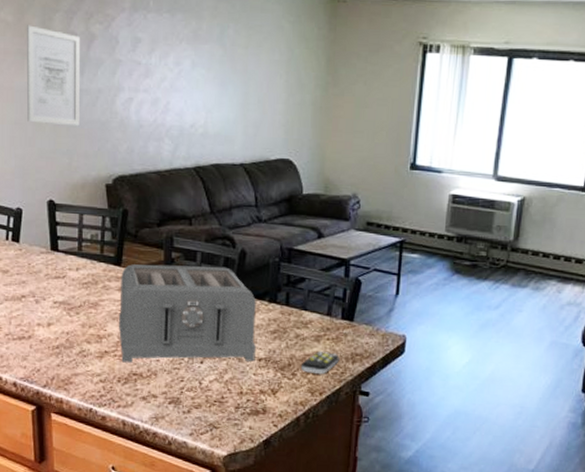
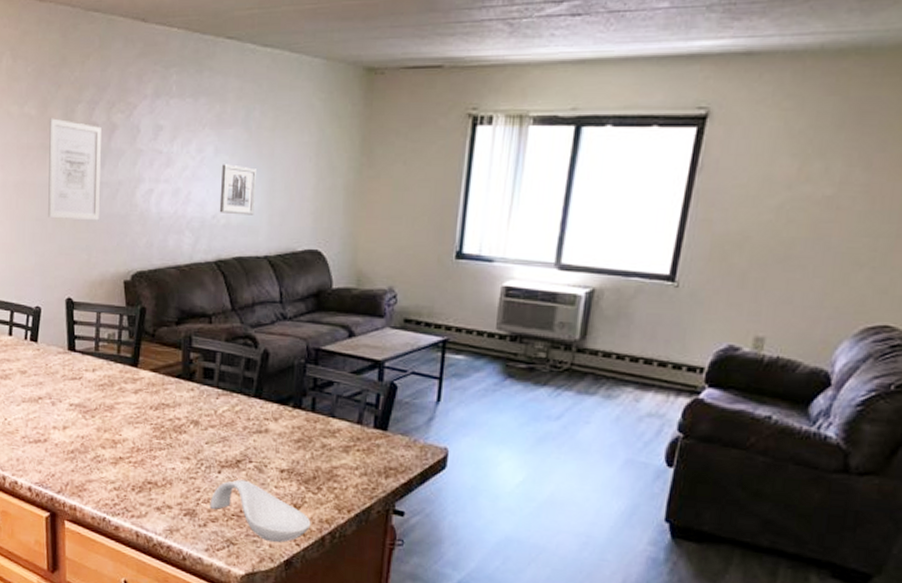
toaster: present [119,264,256,363] -> none [134,365,279,473]
spoon rest: none [193,368,287,425] -> present [209,479,311,543]
wall art: none [197,77,231,126] -> present [219,164,256,215]
remote control: present [301,350,340,375] -> none [328,462,371,490]

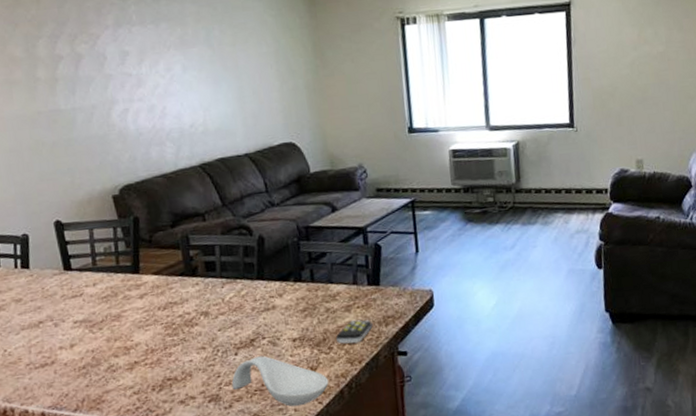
wall art: present [48,118,101,220] -> none [10,54,77,148]
wall art: present [219,164,256,215] -> none [192,78,229,122]
remote control: none [328,462,371,490] -> present [336,319,373,344]

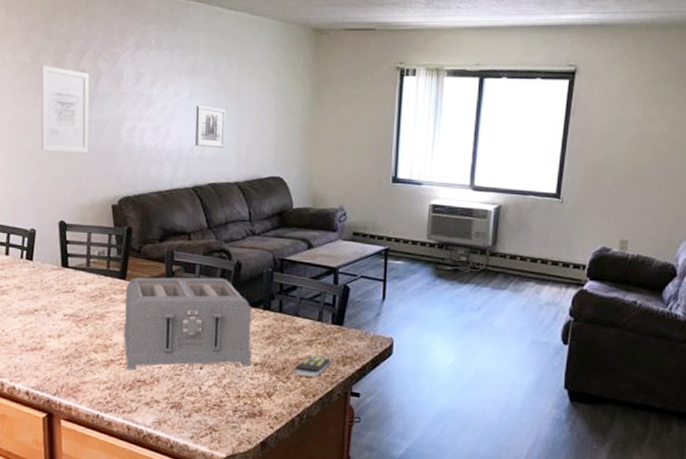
wall art: none [10,54,77,148] -> present [41,65,89,152]
toaster: none [140,255,290,370] -> present [124,277,252,371]
wall art: none [192,78,229,122] -> present [195,105,226,148]
spoon rest: present [231,356,329,407] -> none [193,374,282,427]

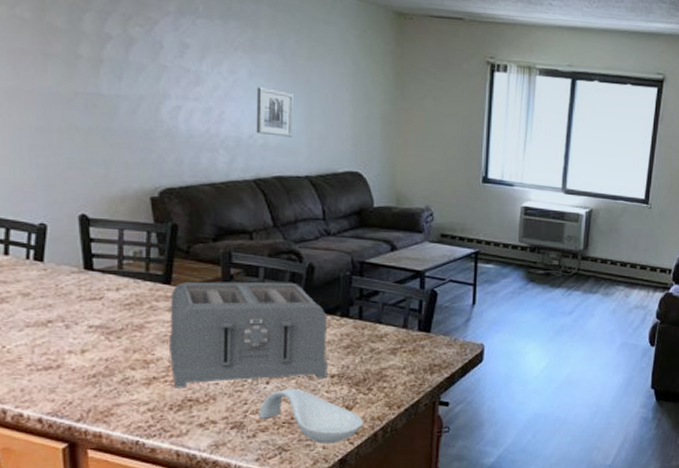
wall art: present [41,65,89,152] -> none [50,23,117,134]
spoon rest: none [193,374,282,427] -> present [258,388,363,444]
remote control: present [295,354,331,378] -> none [378,363,417,388]

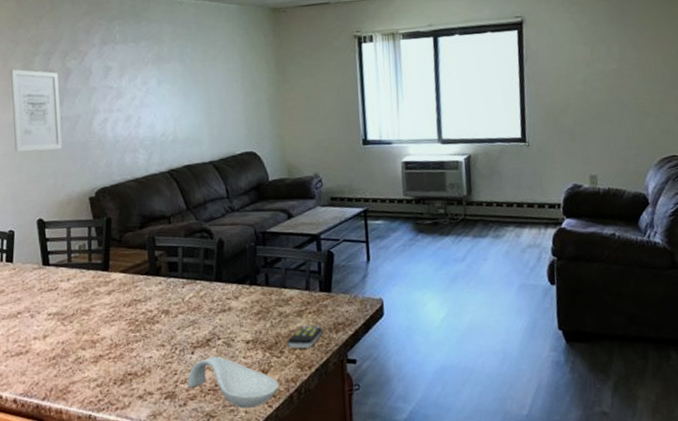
wall art: none [50,23,117,134] -> present [11,69,62,152]
toaster: present [170,281,328,388] -> none [109,258,243,364]
wall art: present [256,87,293,137] -> none [165,91,197,131]
remote control: none [378,363,417,388] -> present [288,325,323,349]

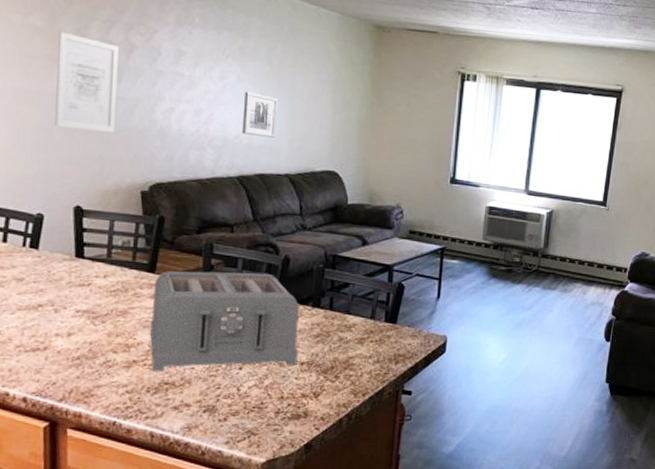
toaster: none [109,258,243,364] -> present [150,271,299,372]
wall art: none [165,91,197,131] -> present [241,91,278,138]
spoon rest: present [187,356,279,409] -> none [230,374,330,429]
remote control: present [288,325,323,349] -> none [345,352,383,376]

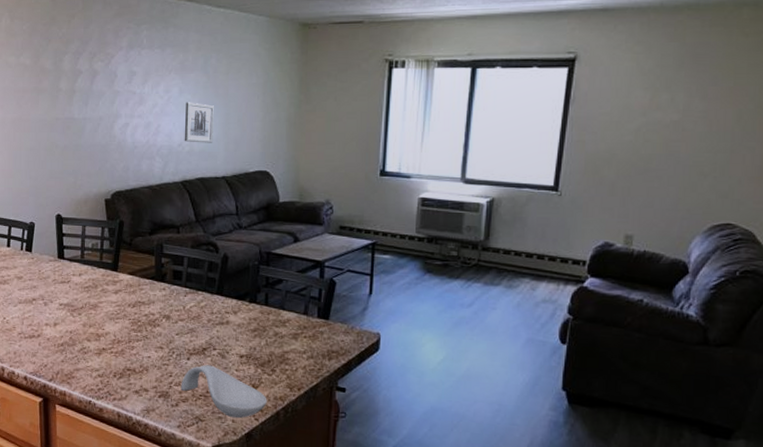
wall art: present [55,31,119,132] -> none [40,66,85,149]
toaster: present [150,271,299,372] -> none [115,269,238,359]
spoon rest: none [230,374,330,429] -> present [180,365,267,419]

